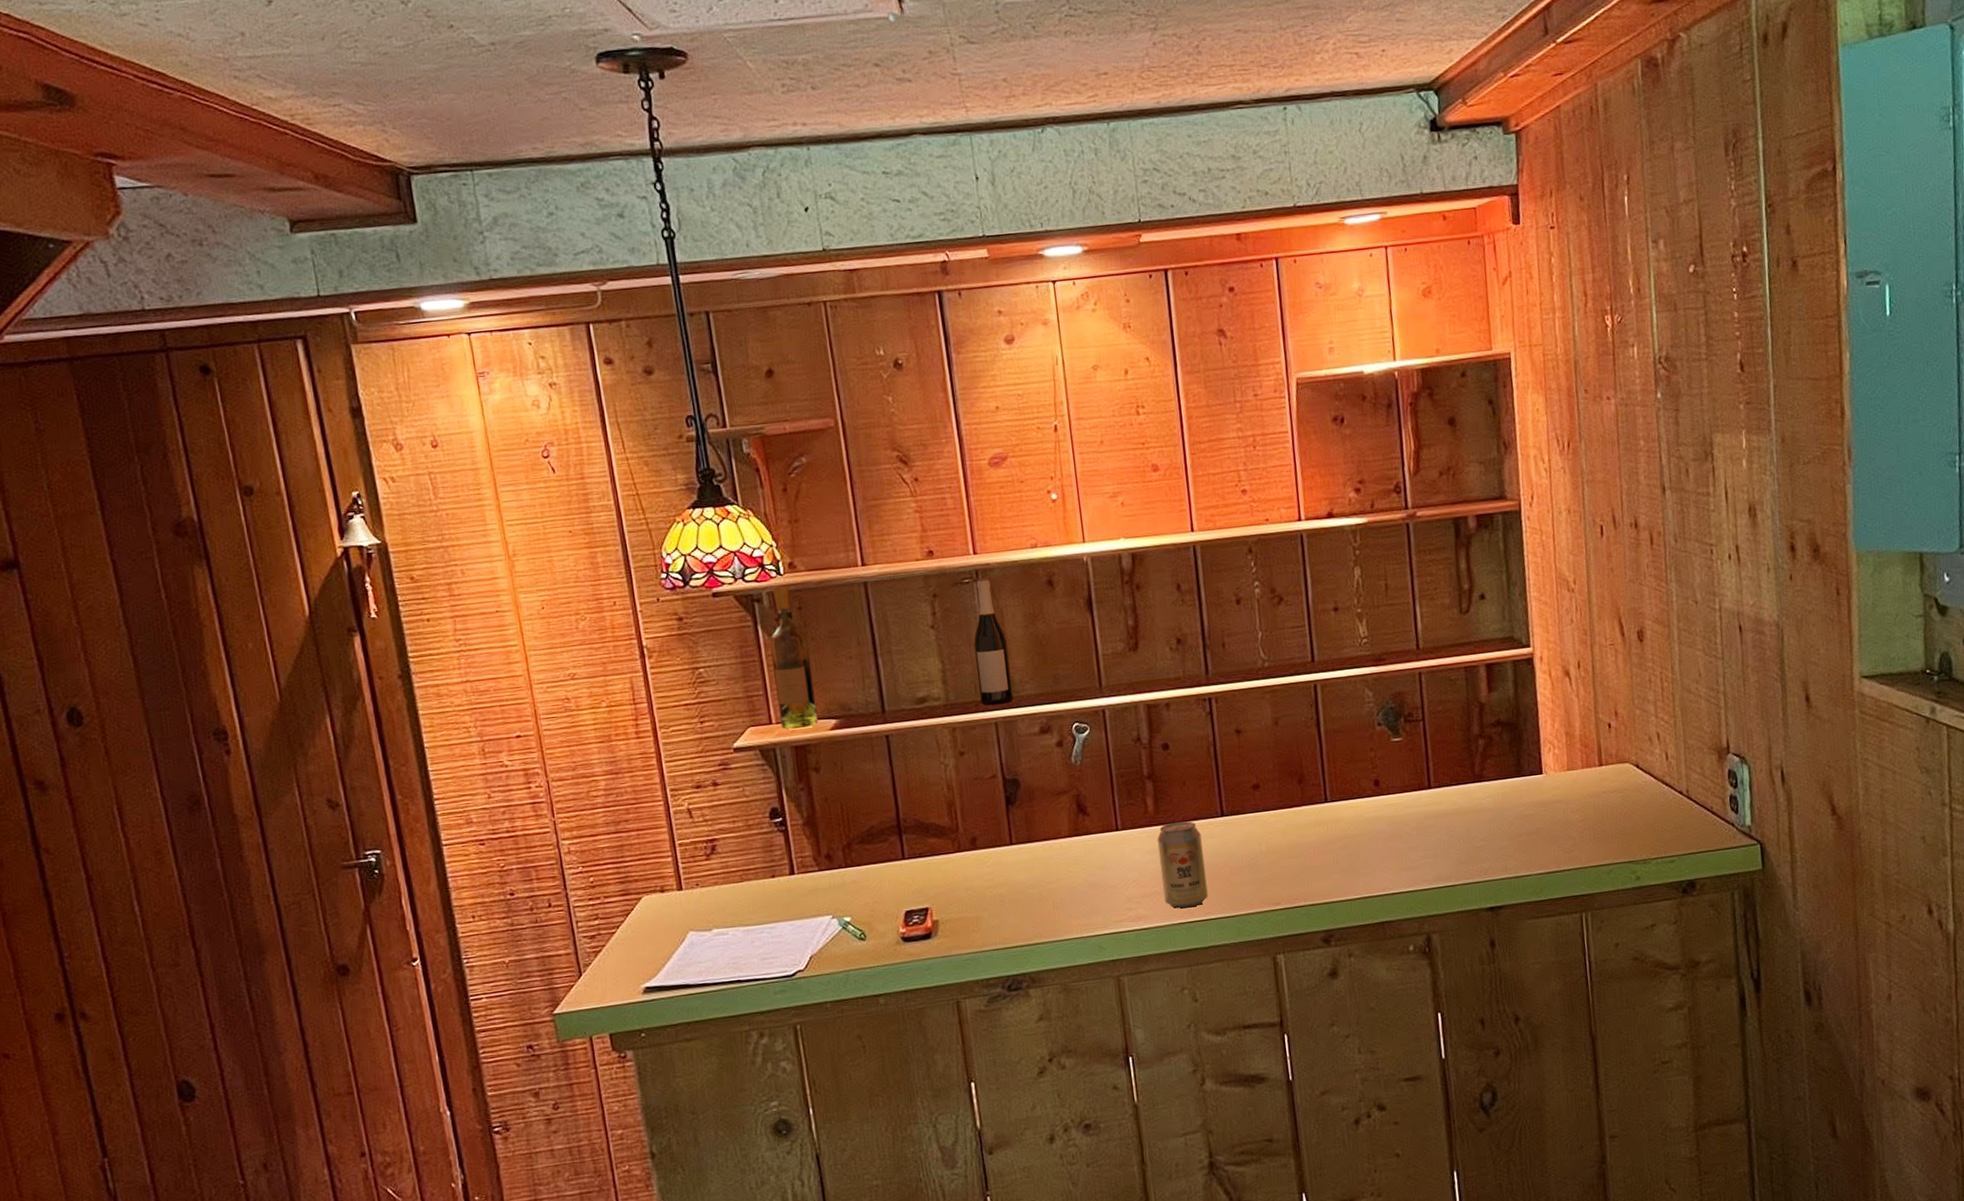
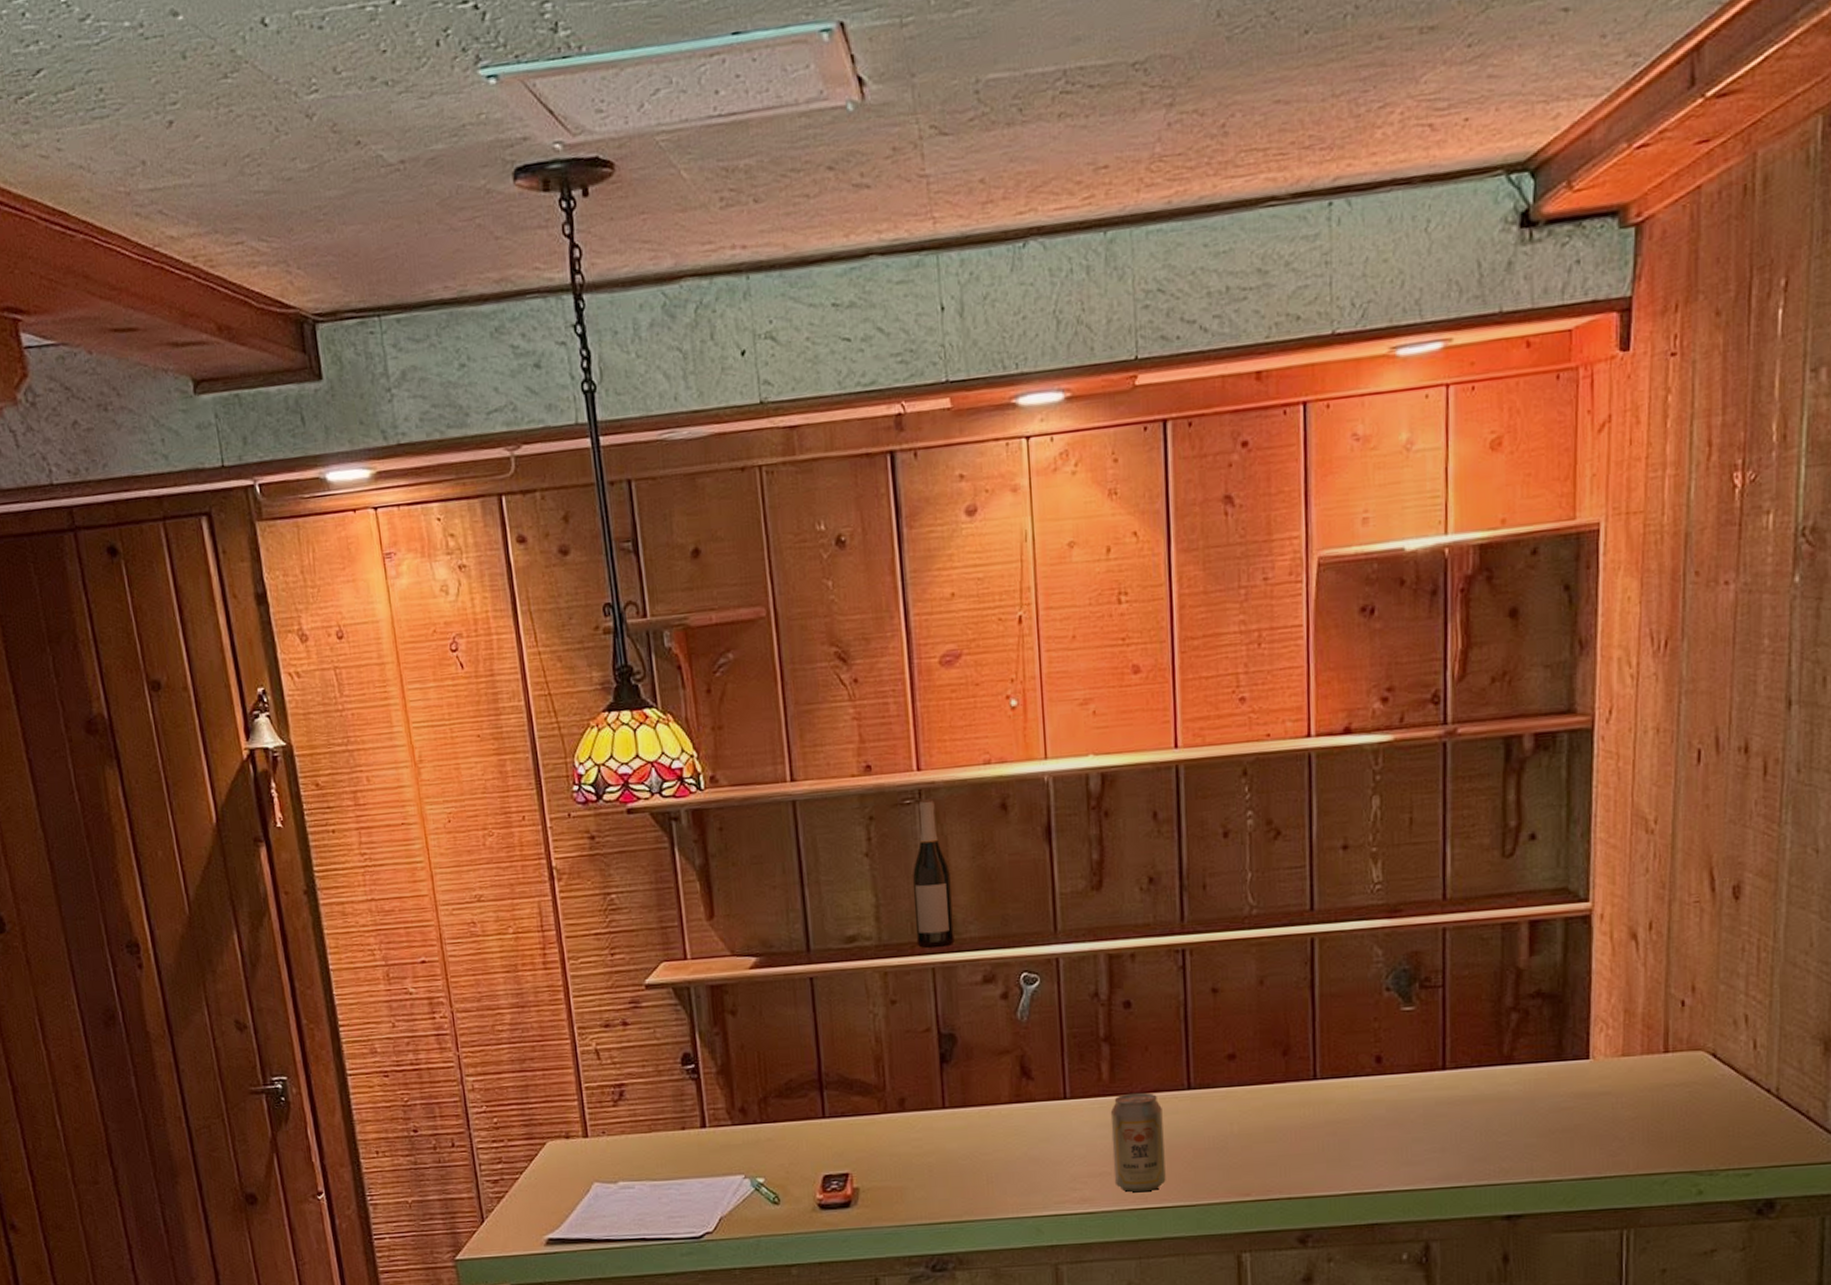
bottle: present [769,587,818,730] -> none [686,804,737,967]

